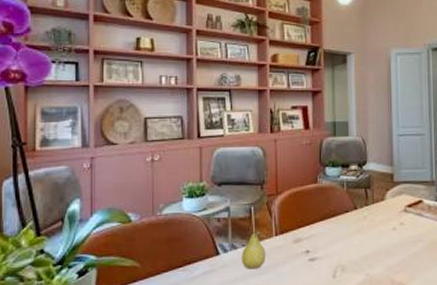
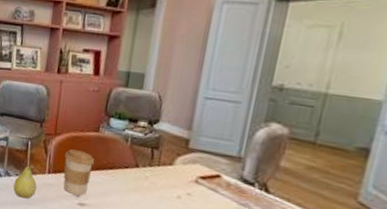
coffee cup: none [288,205,318,251] -> present [63,149,95,196]

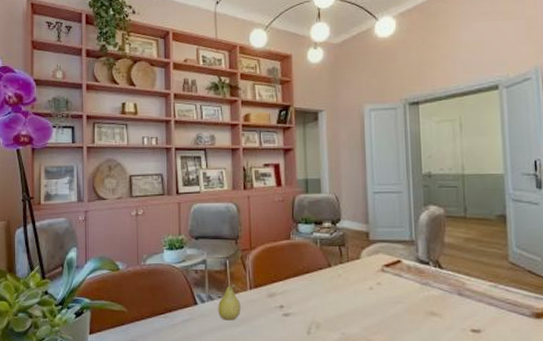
coffee cup: present [63,149,95,196] -> none [262,261,292,306]

